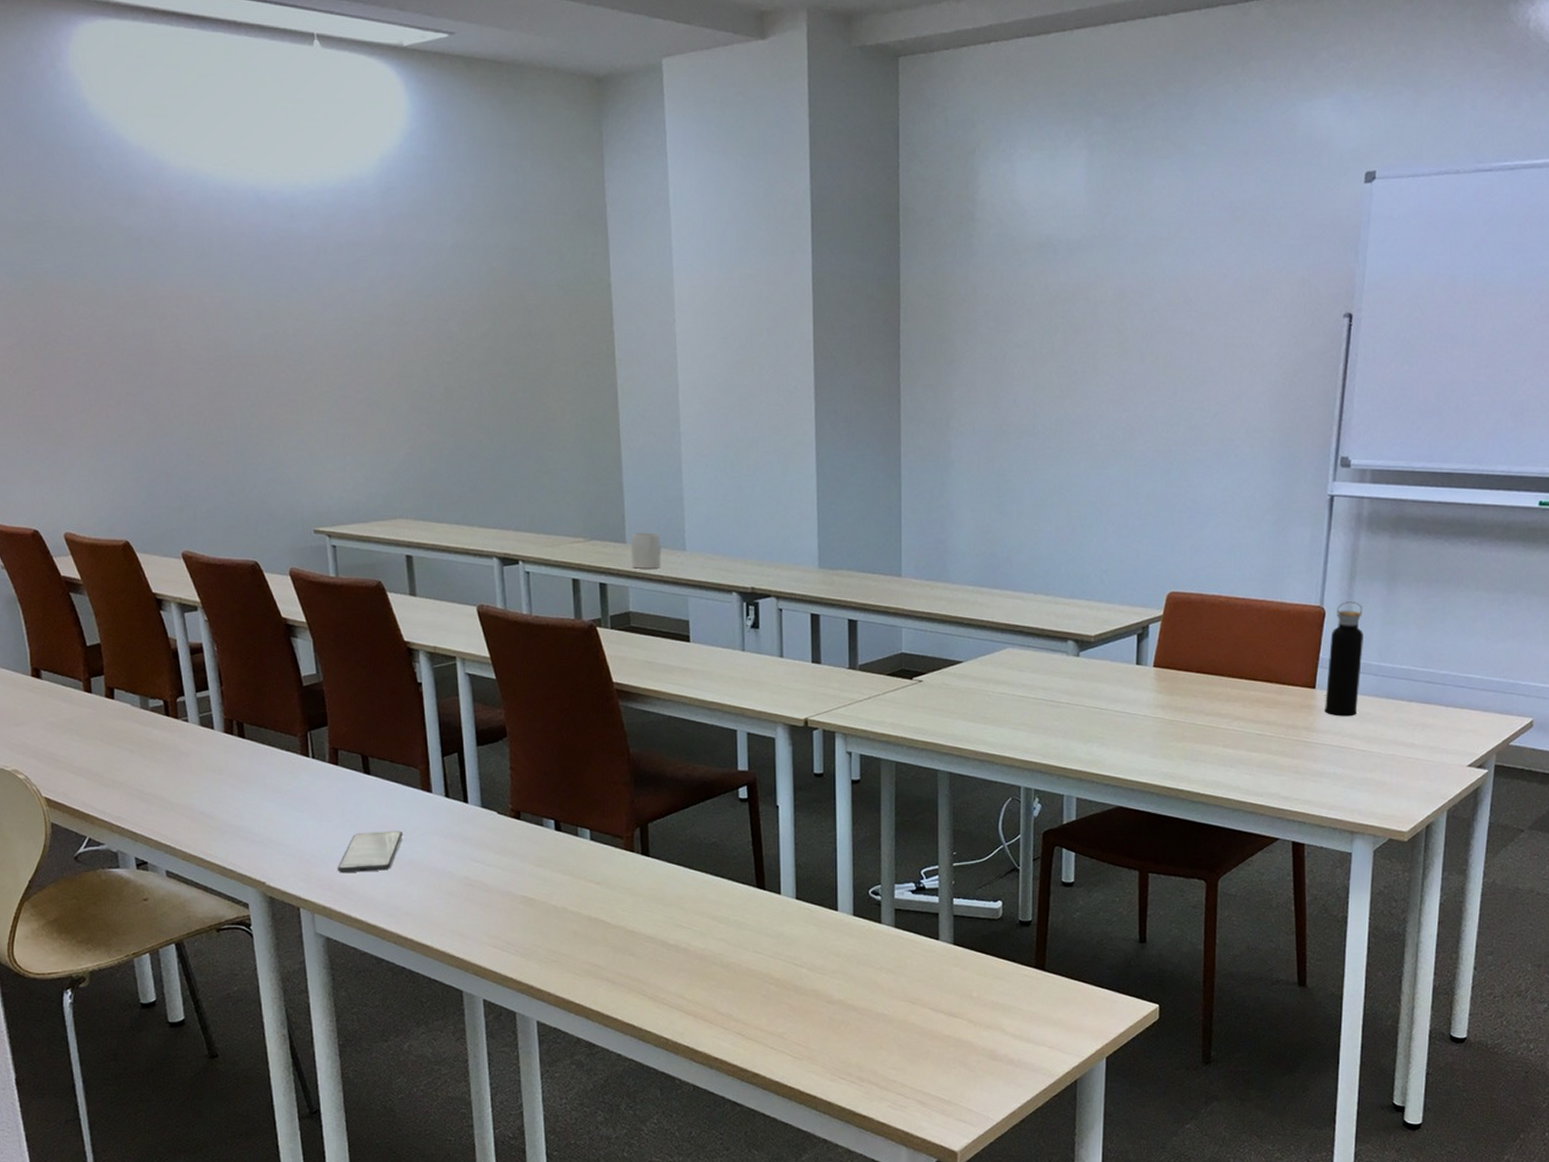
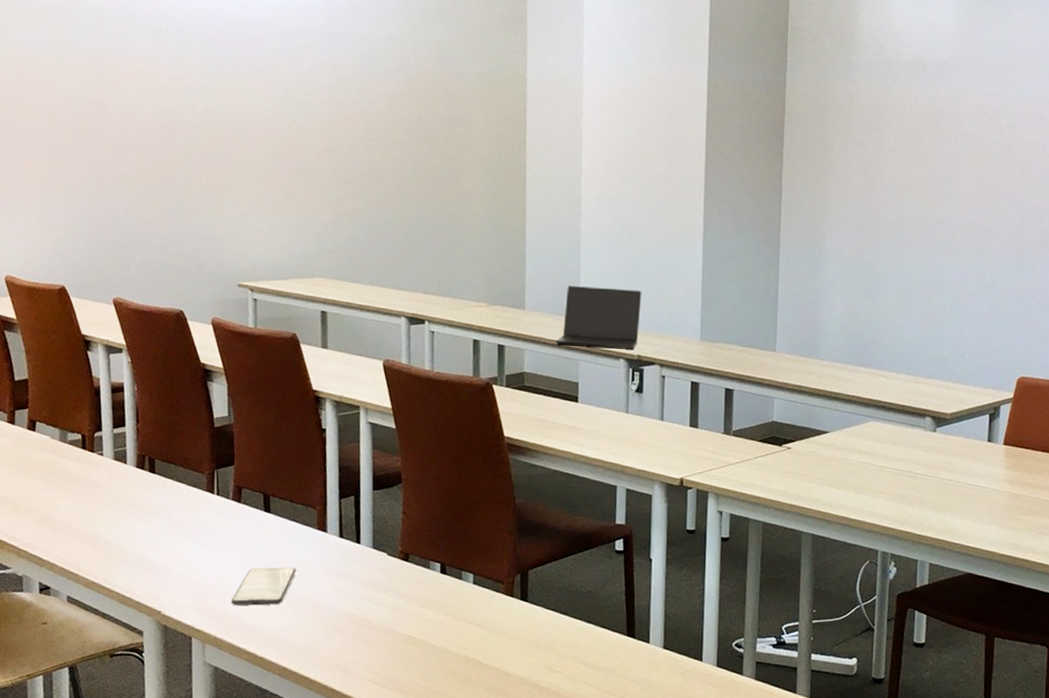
mug: present [631,532,662,569] -> none [528,300,558,334]
laptop: none [662,515,752,582] -> present [556,286,642,350]

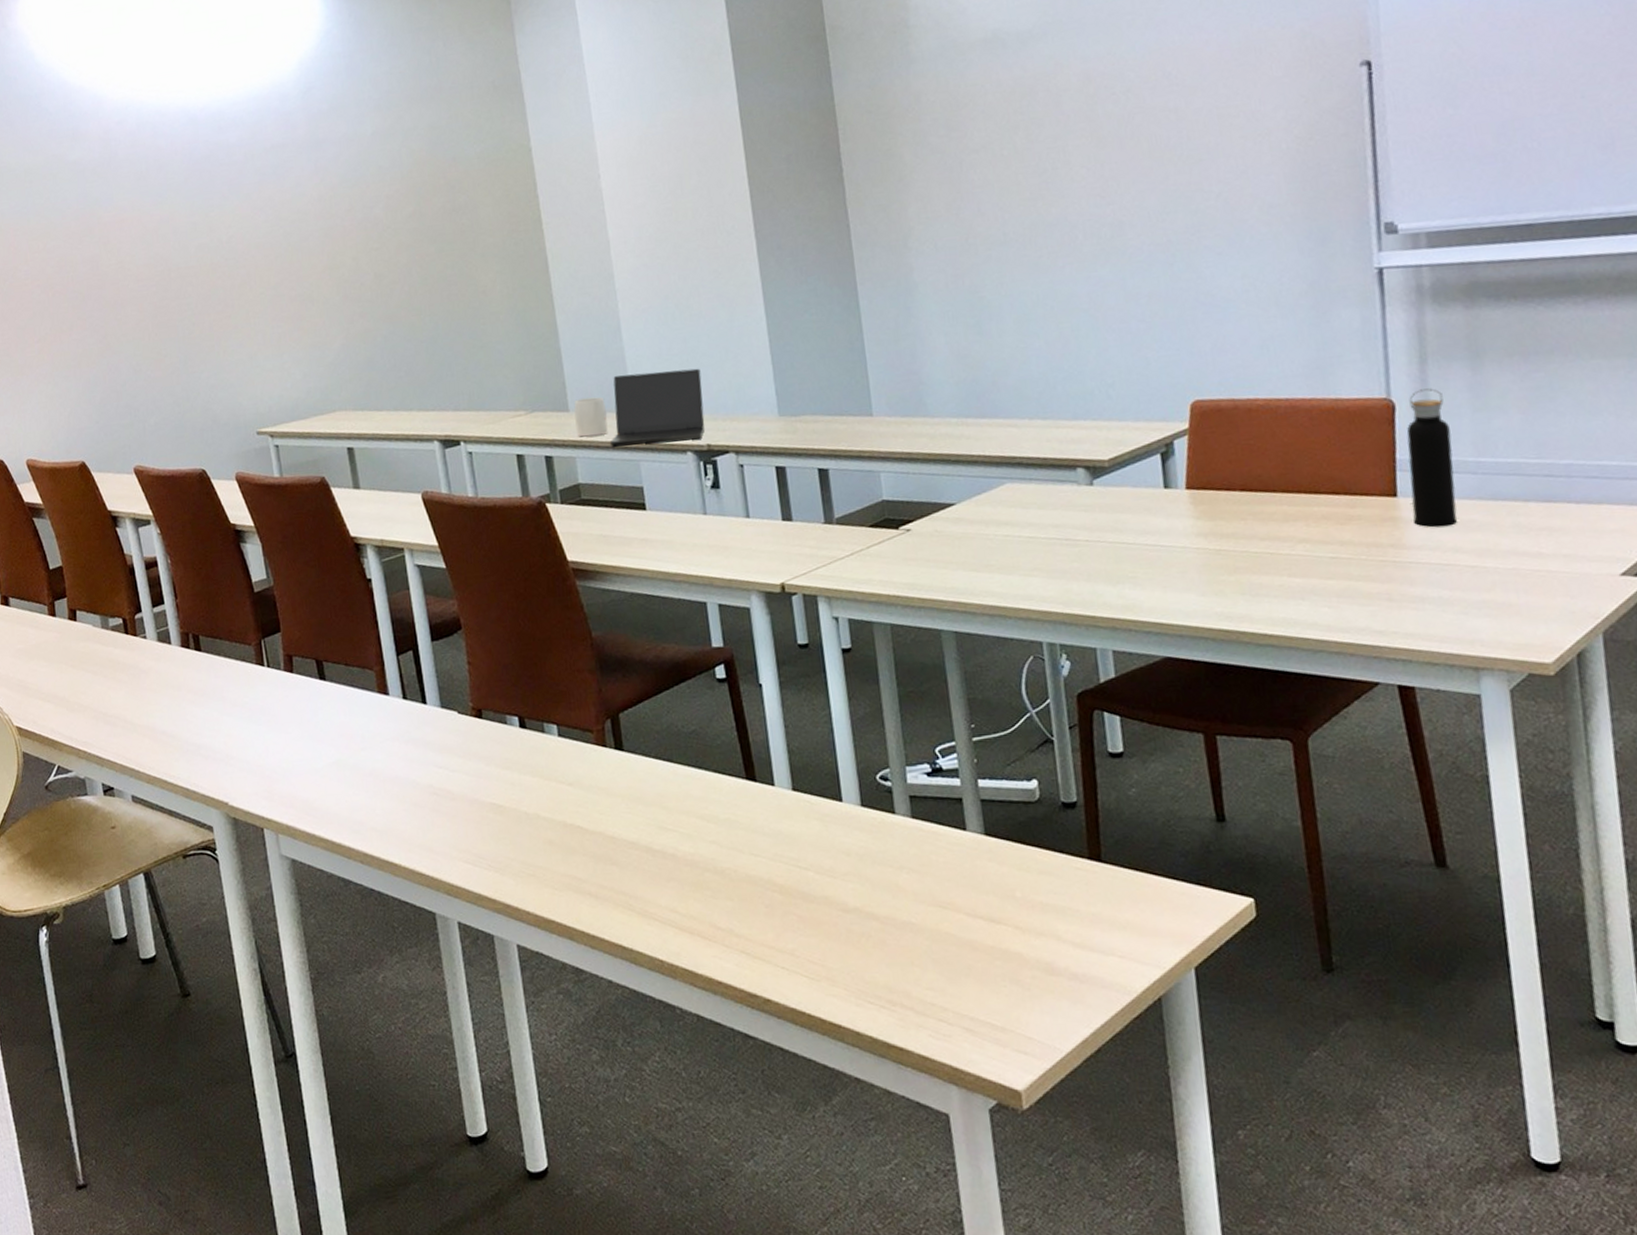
smartphone: present [230,567,297,606] -> none [298,738,363,789]
mug: none [528,300,558,334] -> present [574,397,608,437]

